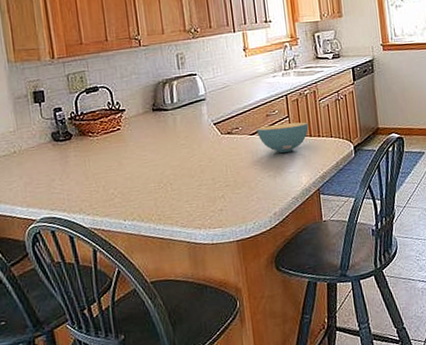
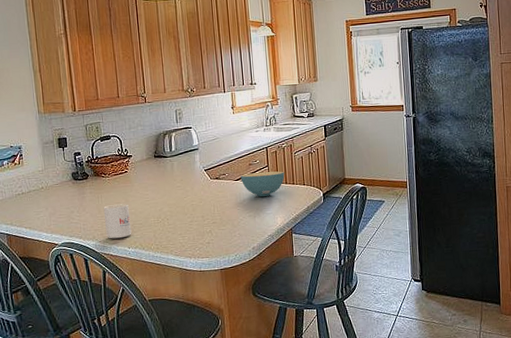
mug: none [91,167,128,211] -> present [103,204,132,239]

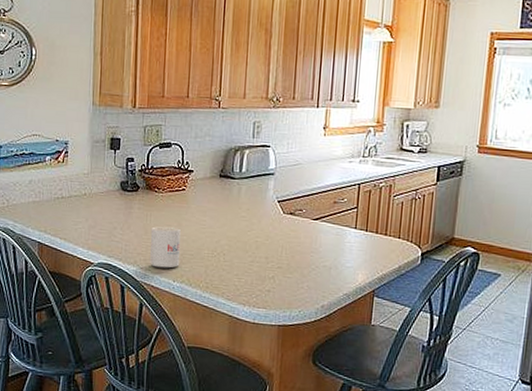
cereal bowl: present [240,171,285,197] -> none [320,213,377,245]

